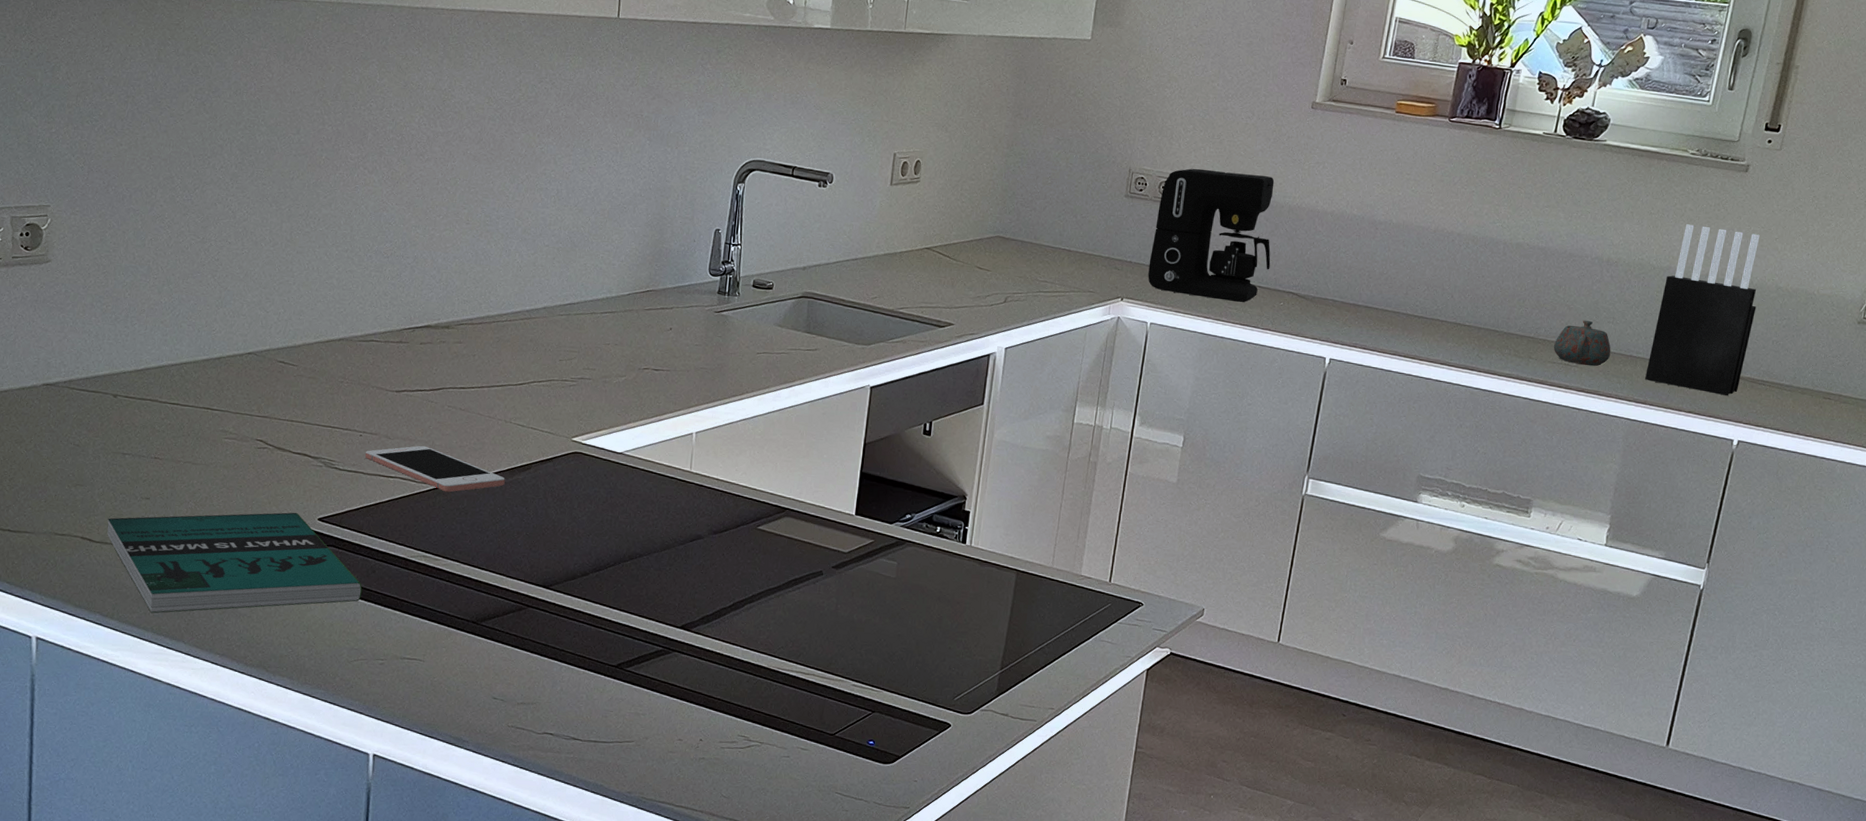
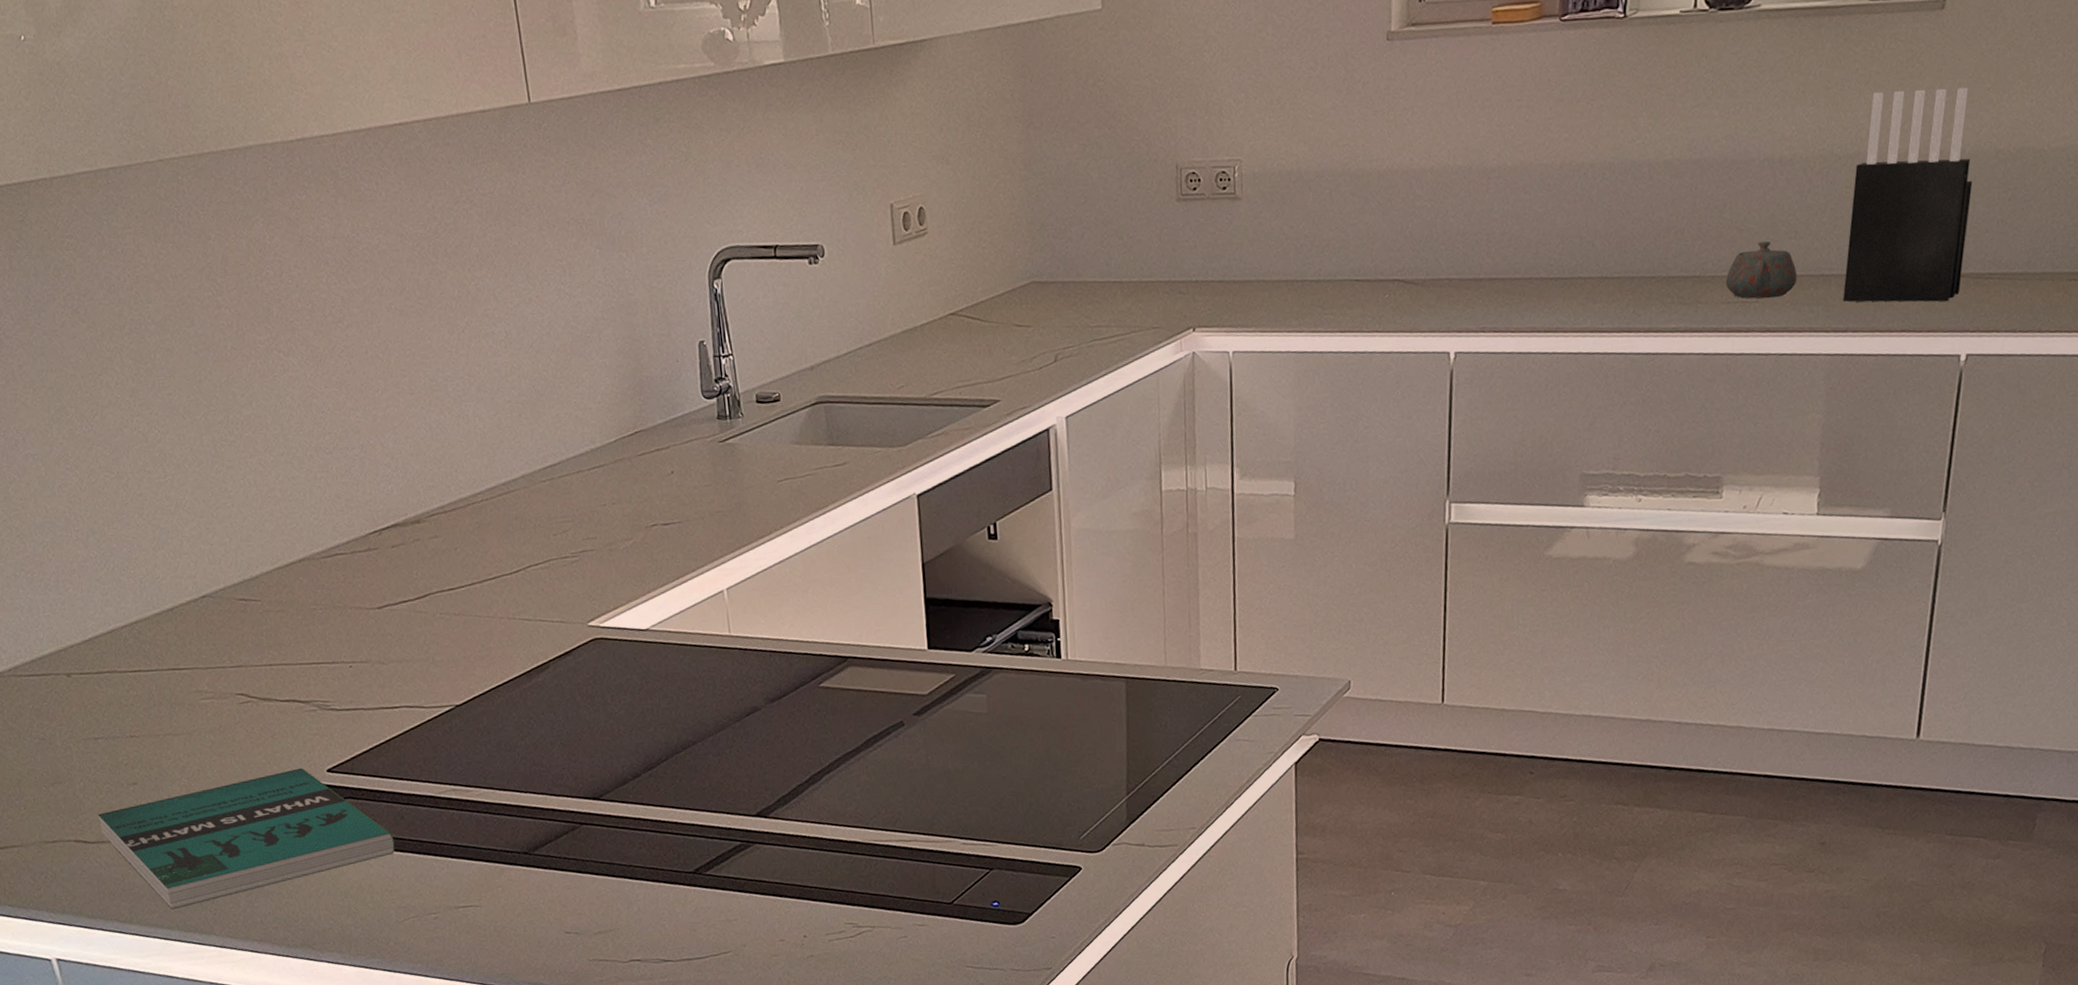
cell phone: present [365,445,505,493] -> none [360,664,524,713]
coffee maker: present [1148,168,1275,302] -> none [1219,138,1366,309]

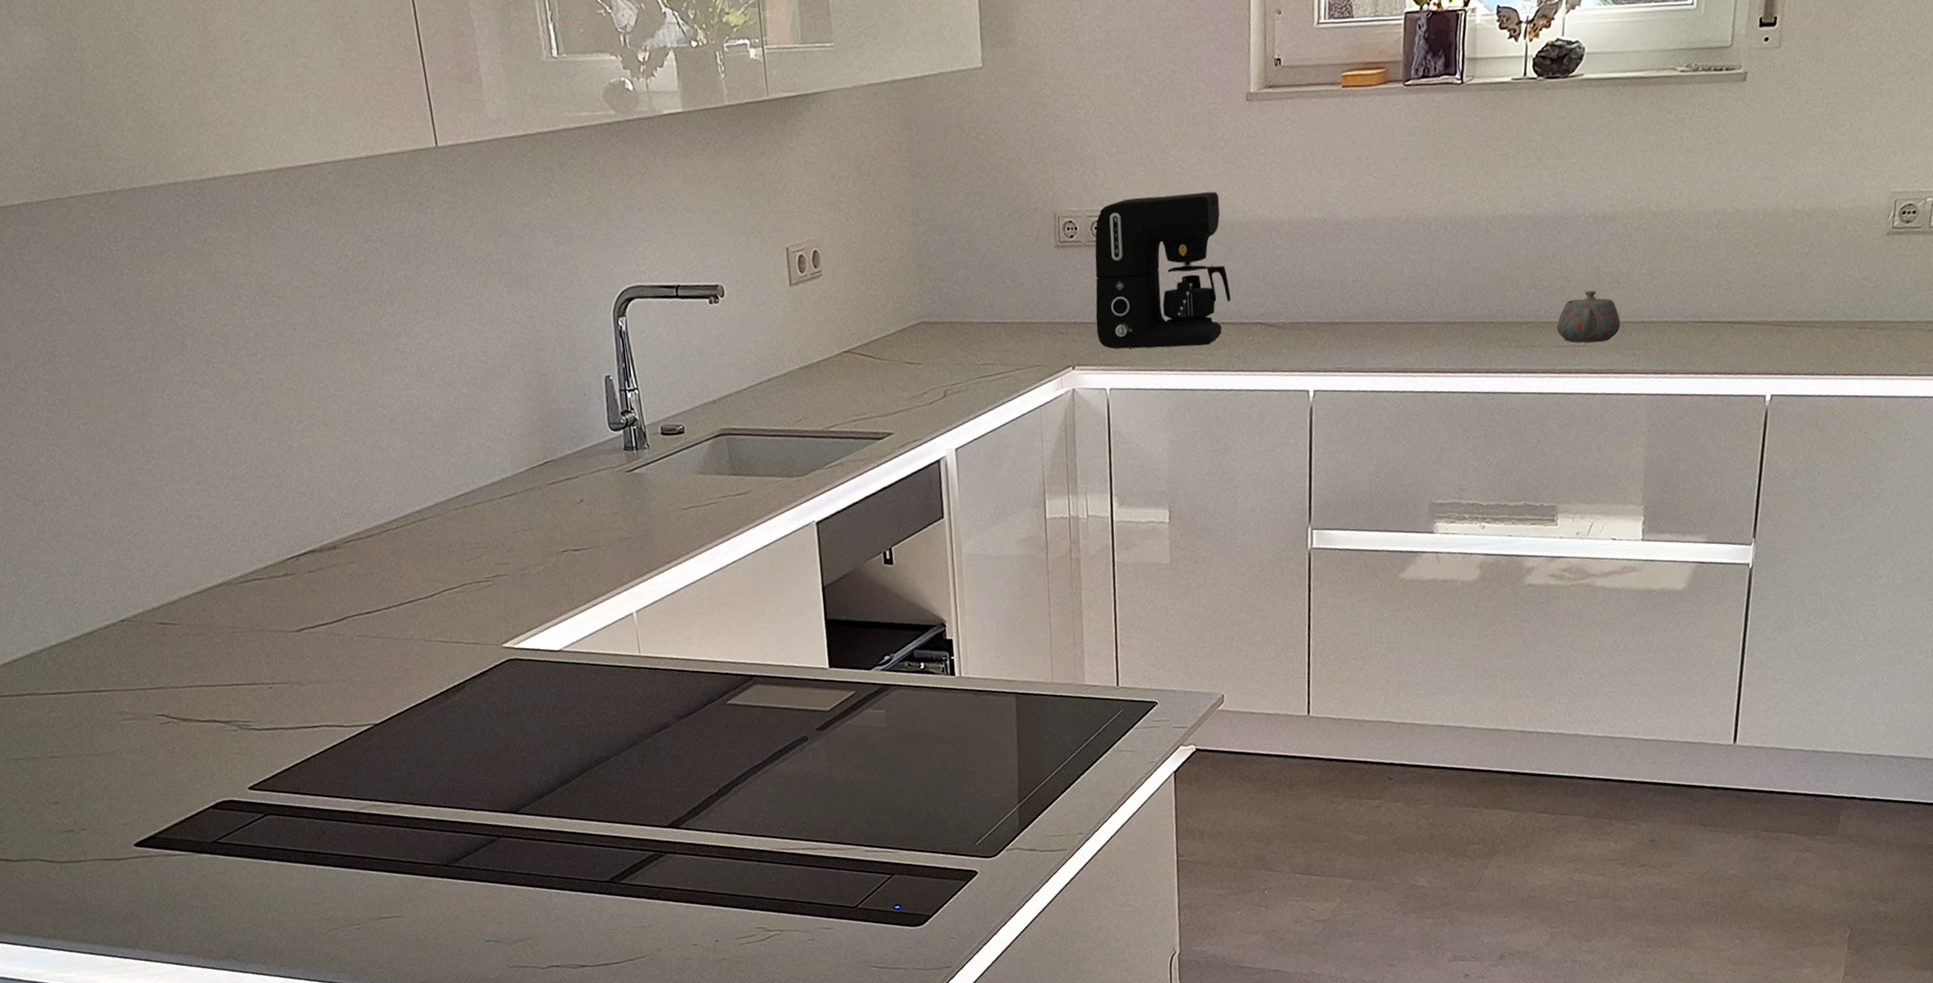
book: present [98,767,396,910] -> none [20,785,318,925]
coffee maker: none [1219,138,1366,309] -> present [1095,191,1231,349]
knife block: present [1843,87,1973,302] -> none [1661,152,1774,347]

